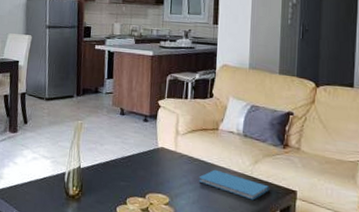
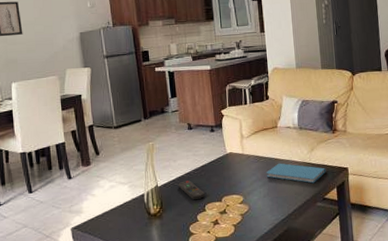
remote control: none [101,167,129,191] -> present [178,180,206,200]

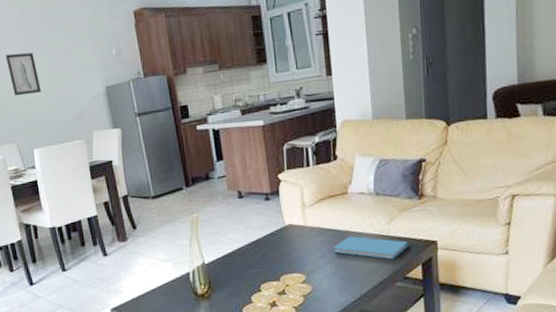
remote control: present [178,180,206,200] -> none [228,257,261,279]

